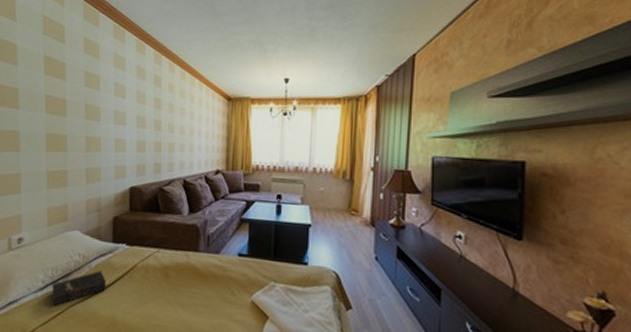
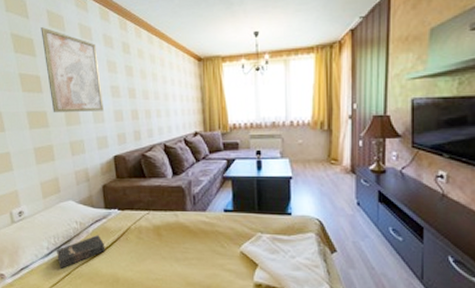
wall art: none [73,53,128,141] -> present [41,27,104,112]

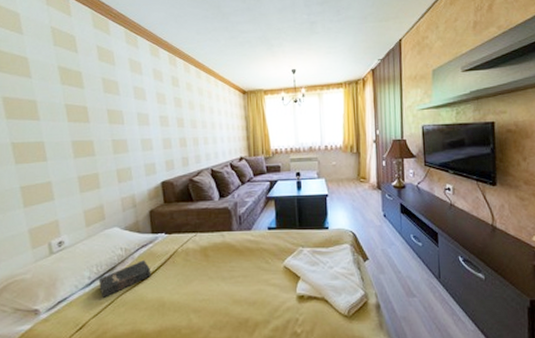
wall art: present [41,27,104,112] -> none [90,61,152,141]

